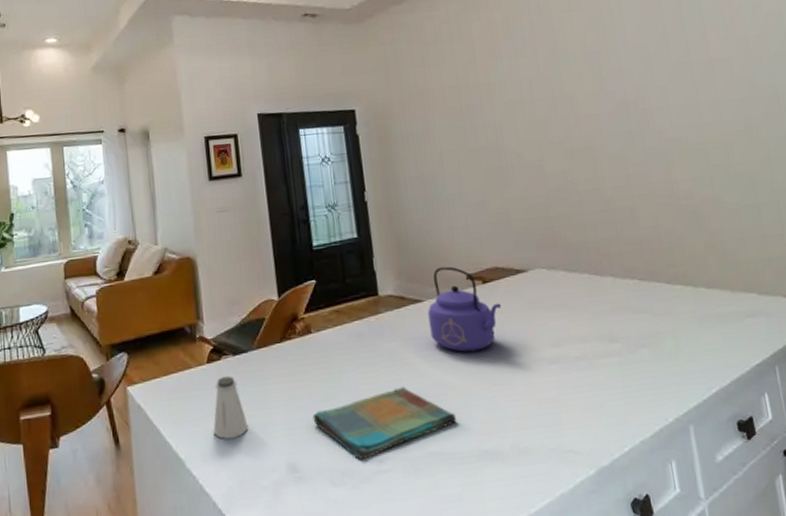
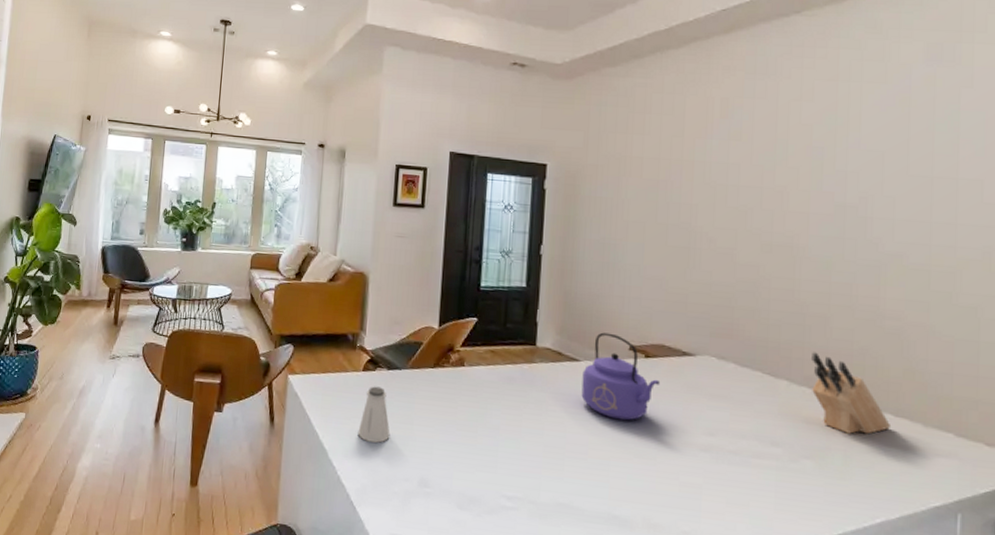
dish towel: present [312,387,456,460] -> none [451,435,591,493]
knife block: none [627,244,706,315] -> present [812,352,892,434]

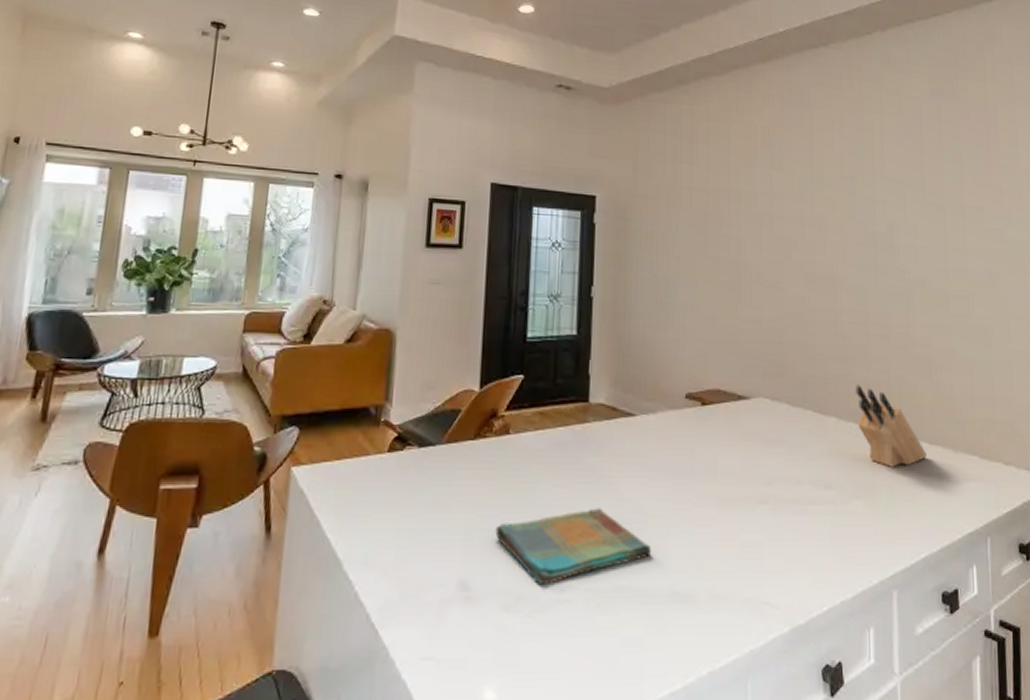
saltshaker: present [357,386,390,443] -> none [381,470,422,542]
dish towel: none [451,435,591,493] -> present [495,508,651,586]
kettle: present [581,332,661,421] -> none [638,381,718,479]

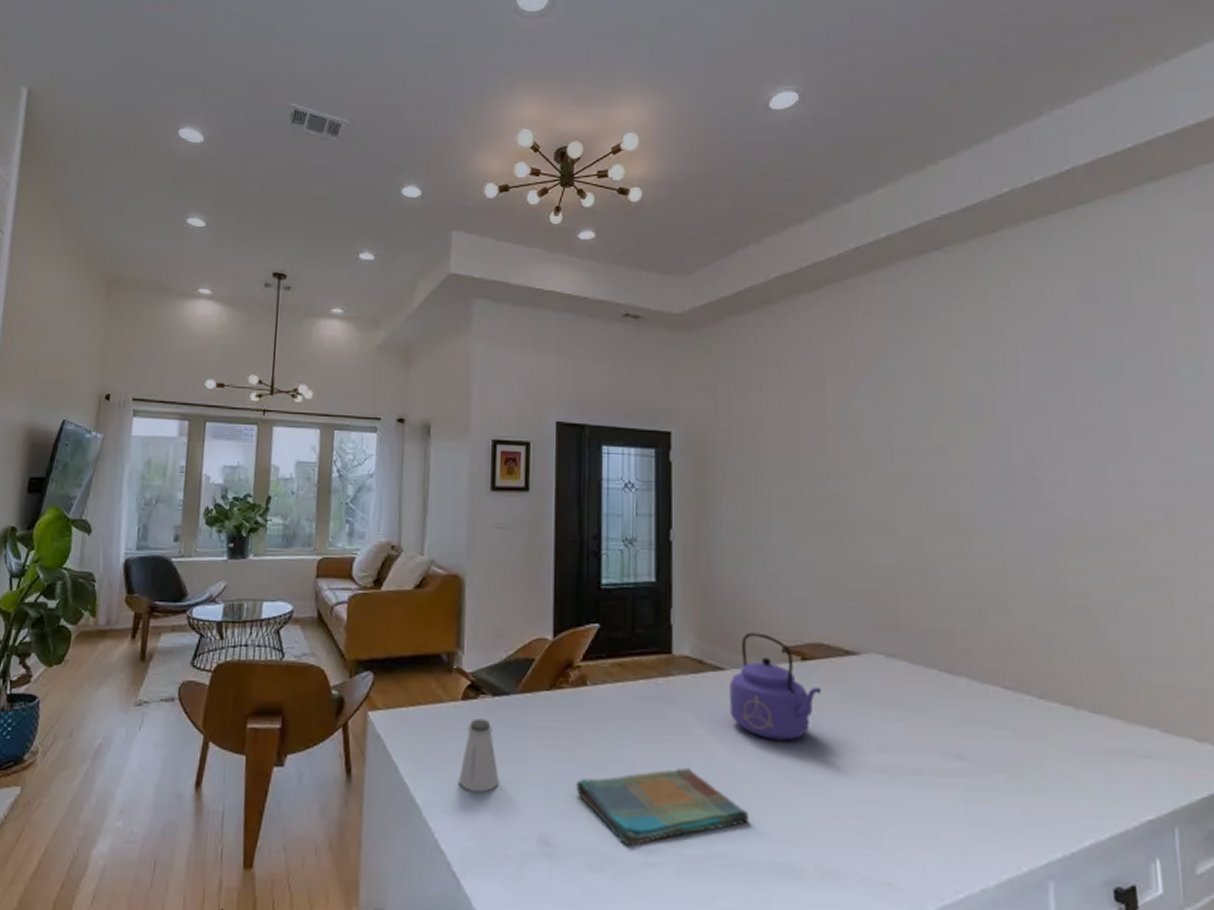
saltshaker: none [381,470,422,542] -> present [458,718,500,792]
kettle: none [638,381,718,479] -> present [729,632,822,741]
knife block: present [856,385,928,467] -> none [992,641,1090,738]

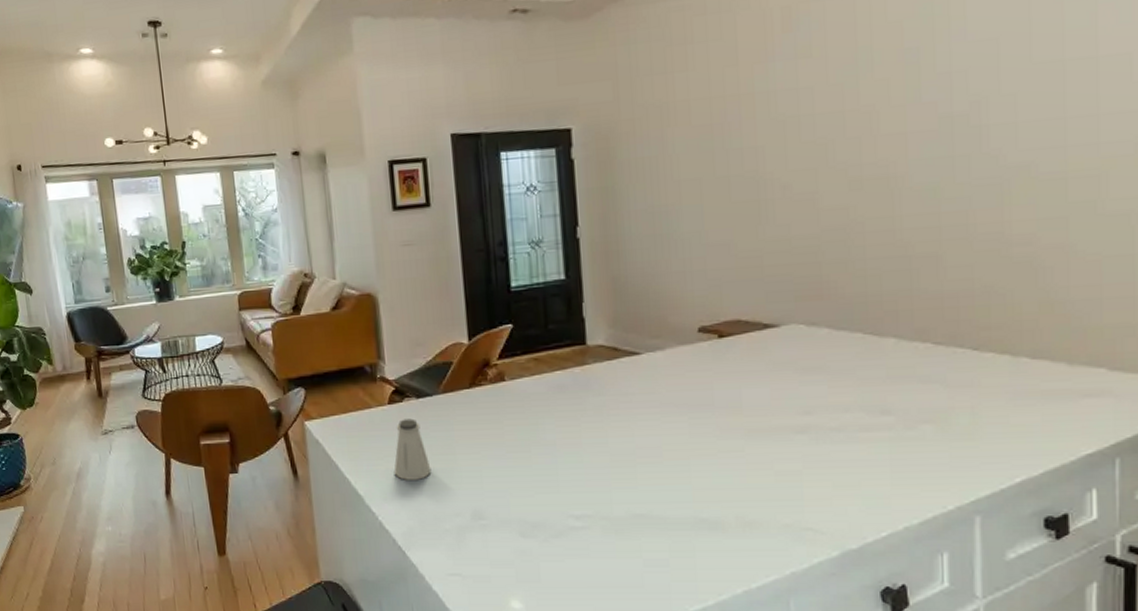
dish towel: present [576,767,748,847] -> none [502,444,670,515]
kettle: present [729,632,822,741] -> none [645,316,740,414]

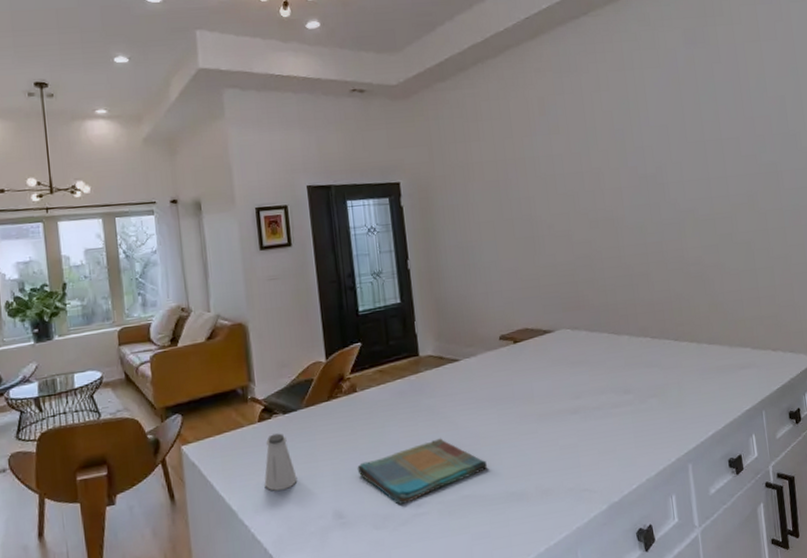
dish towel: none [502,444,670,515] -> present [357,438,487,505]

